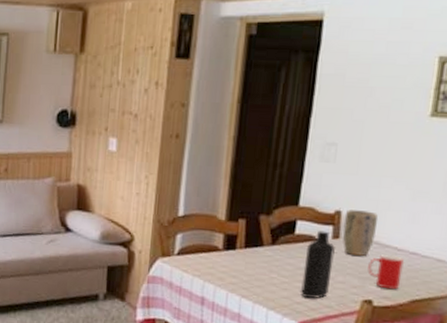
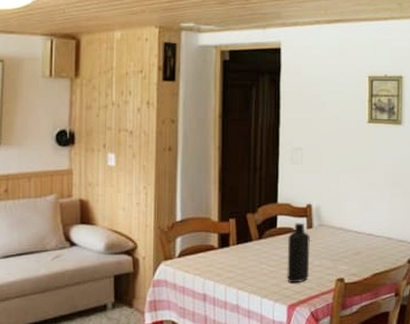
plant pot: present [342,209,379,256] -> none [314,203,340,241]
cup: present [368,255,405,290] -> none [337,238,364,267]

